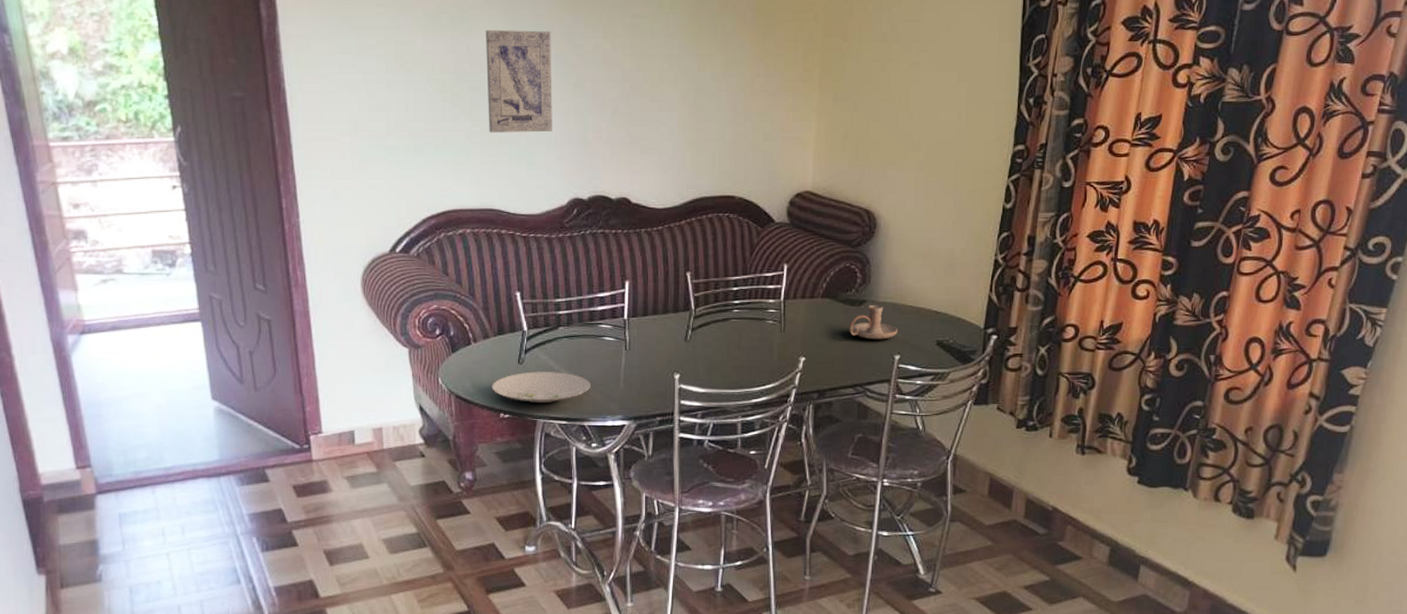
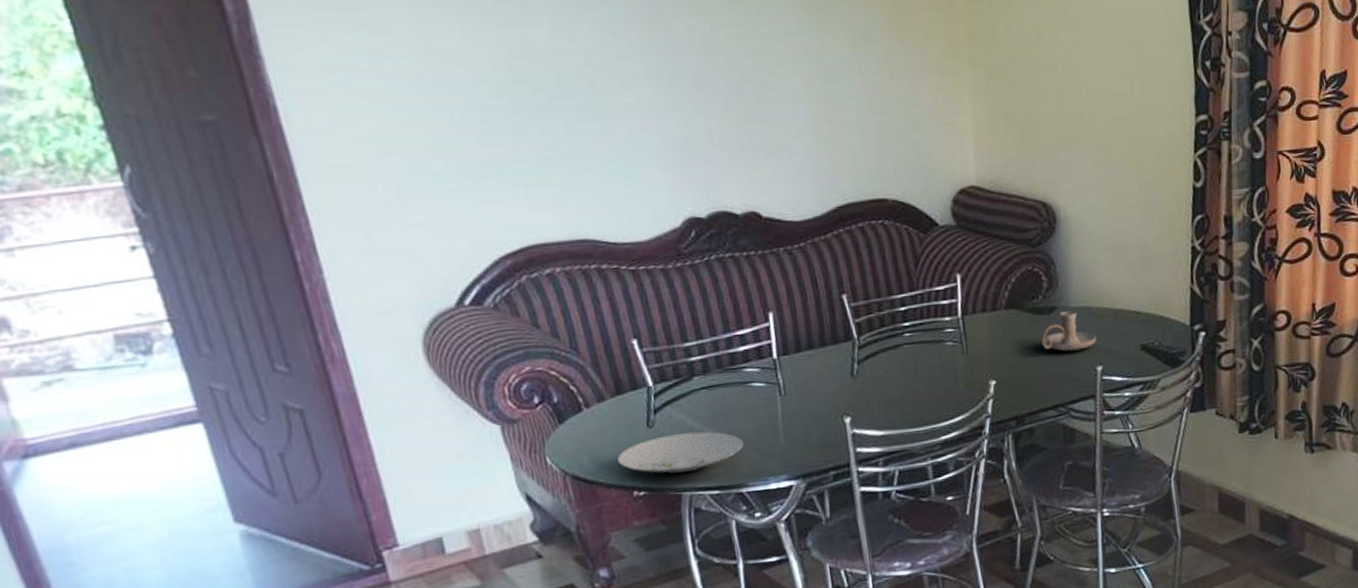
wall art: present [485,30,552,133] -> none [542,12,650,144]

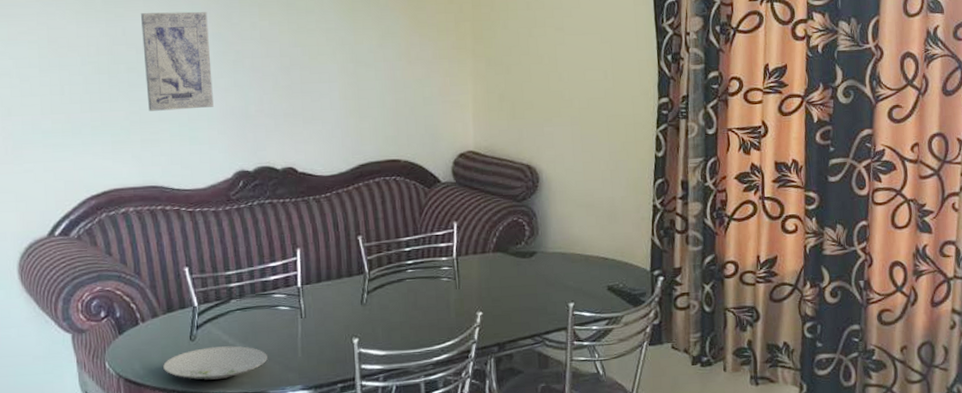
wall art: none [542,12,650,144] -> present [140,11,214,111]
candle holder: present [1041,311,1096,352] -> none [522,255,569,289]

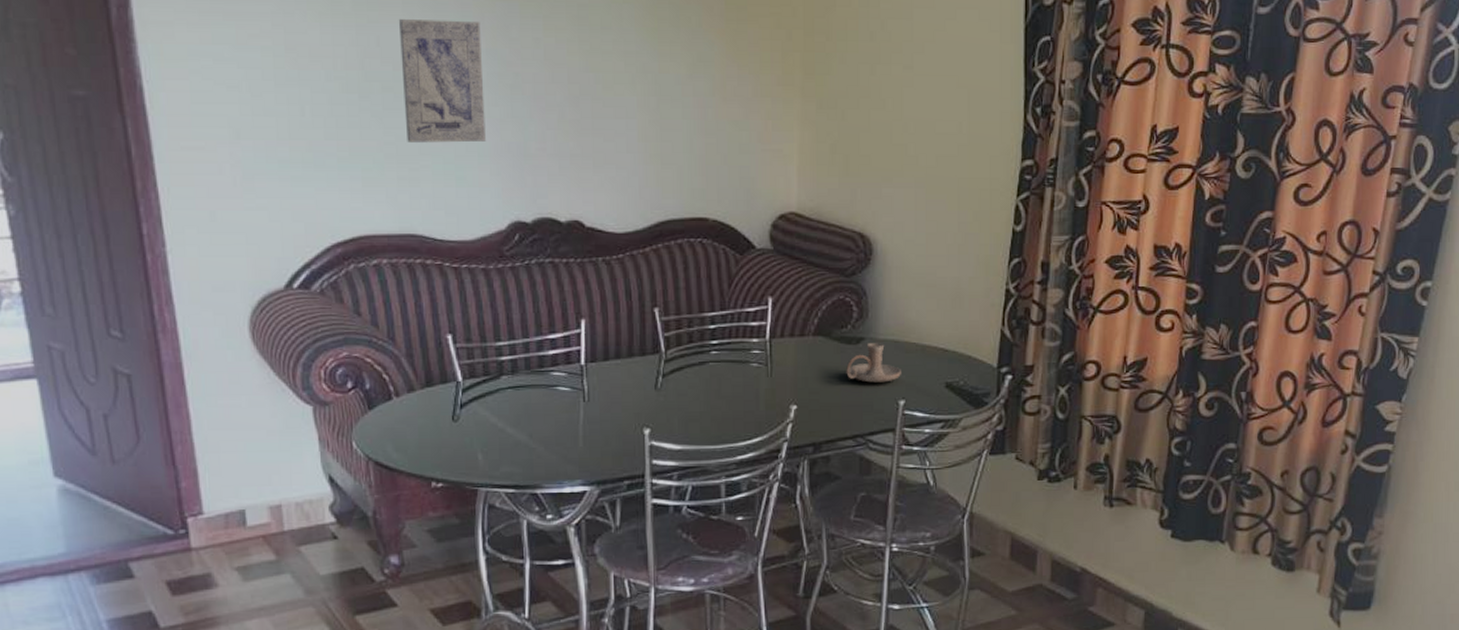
plate: present [162,346,269,381] -> none [419,430,544,470]
candle holder: none [522,255,569,289] -> present [846,343,901,383]

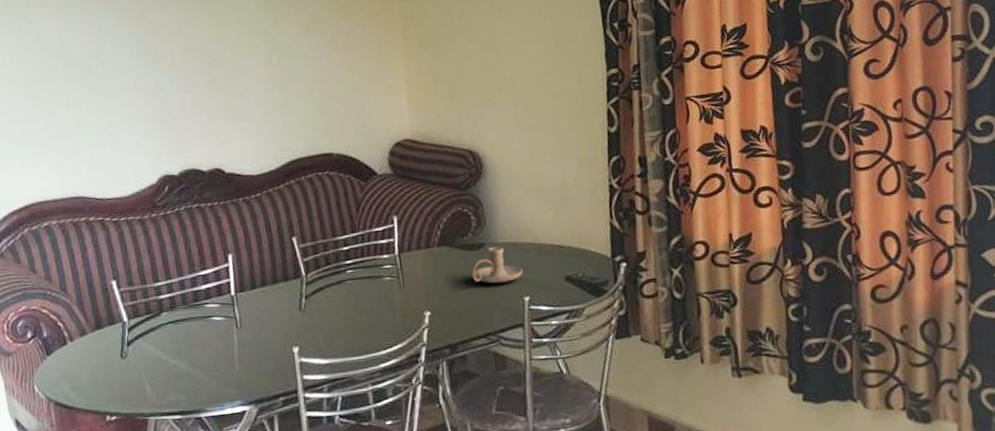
wall art: present [398,19,486,143] -> none [54,12,134,119]

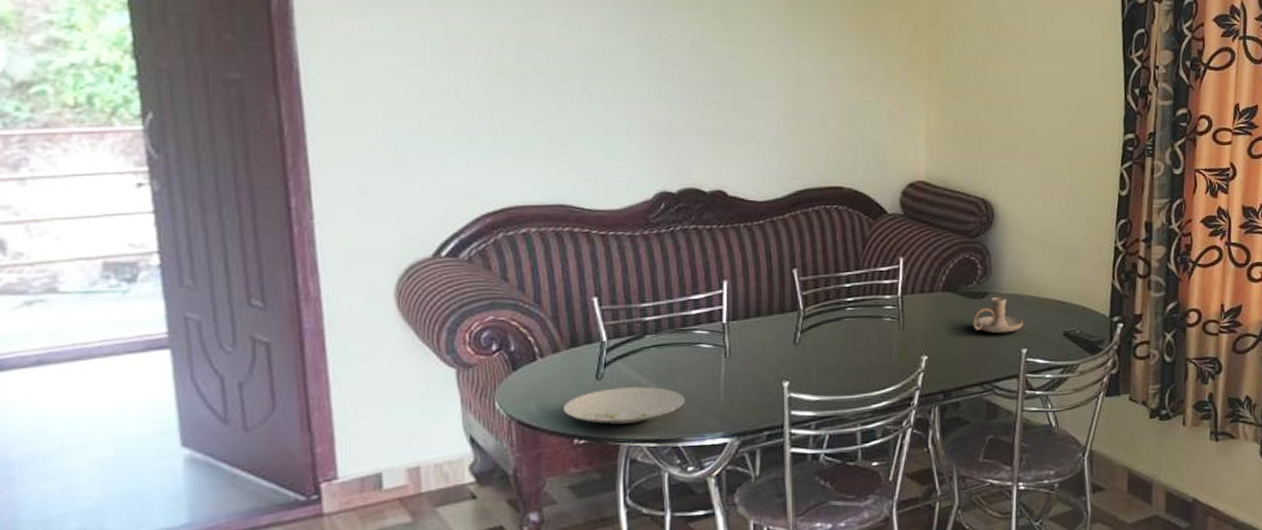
plate: none [93,361,204,401] -> present [562,386,686,426]

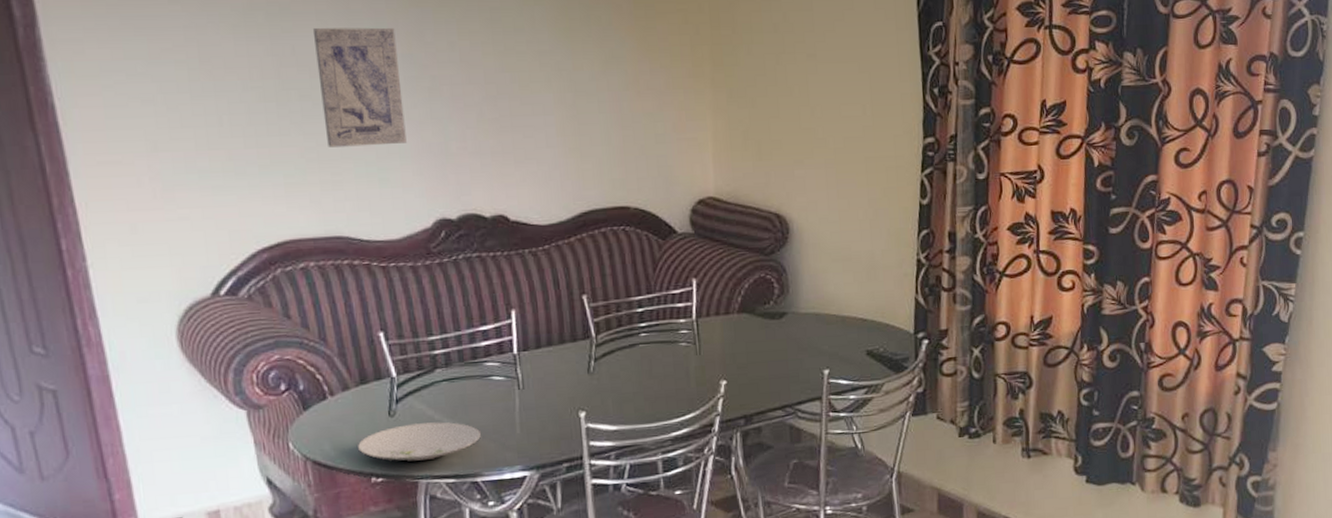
wall art: none [553,11,634,121] -> present [312,27,407,147]
candle holder: present [972,297,1023,333] -> none [771,316,824,355]

